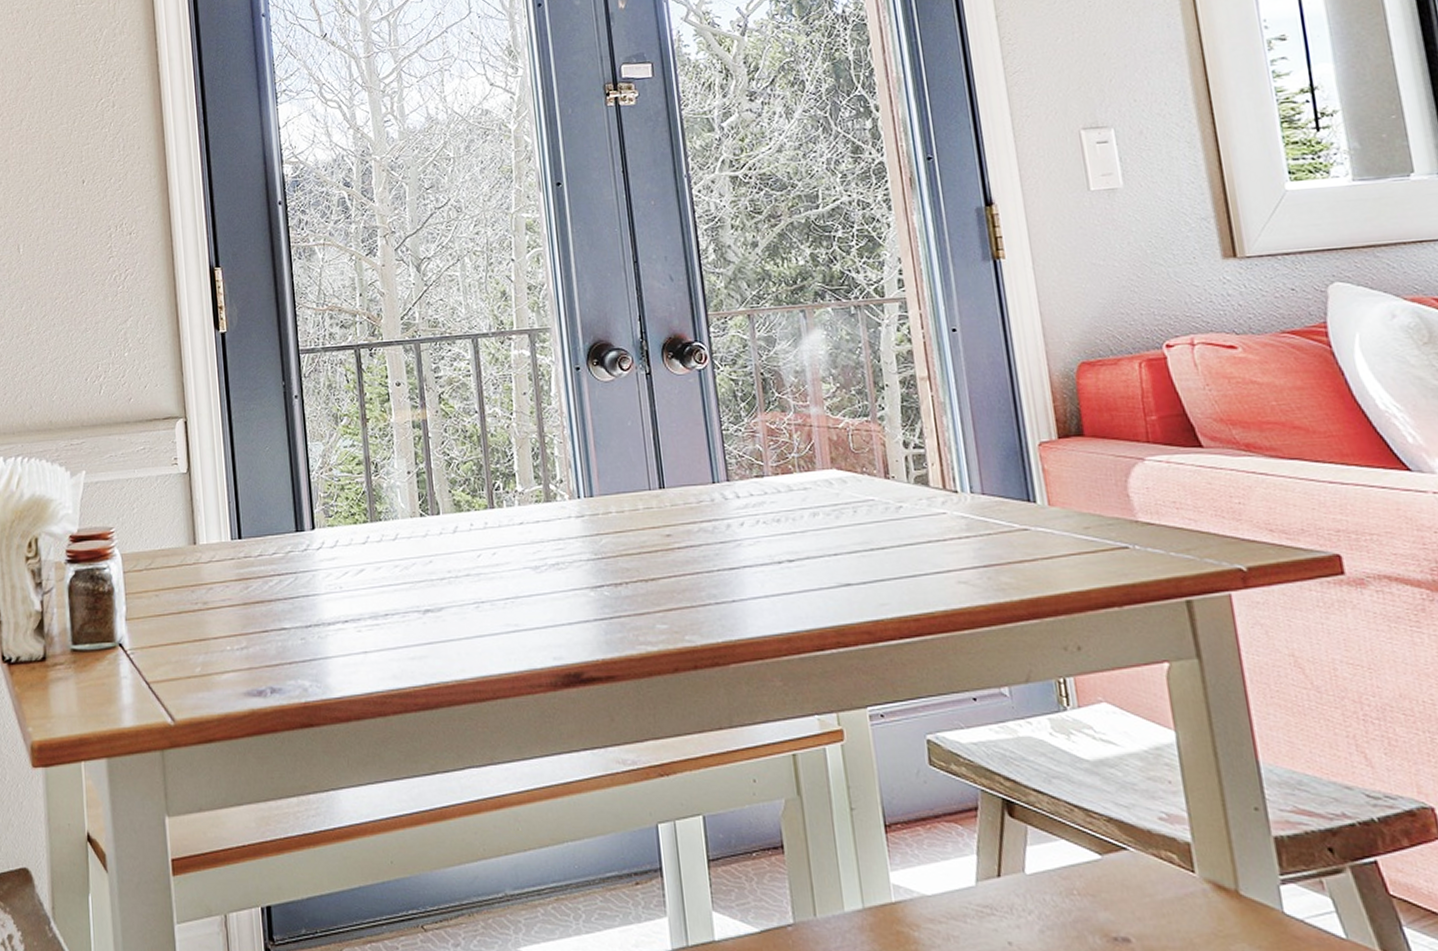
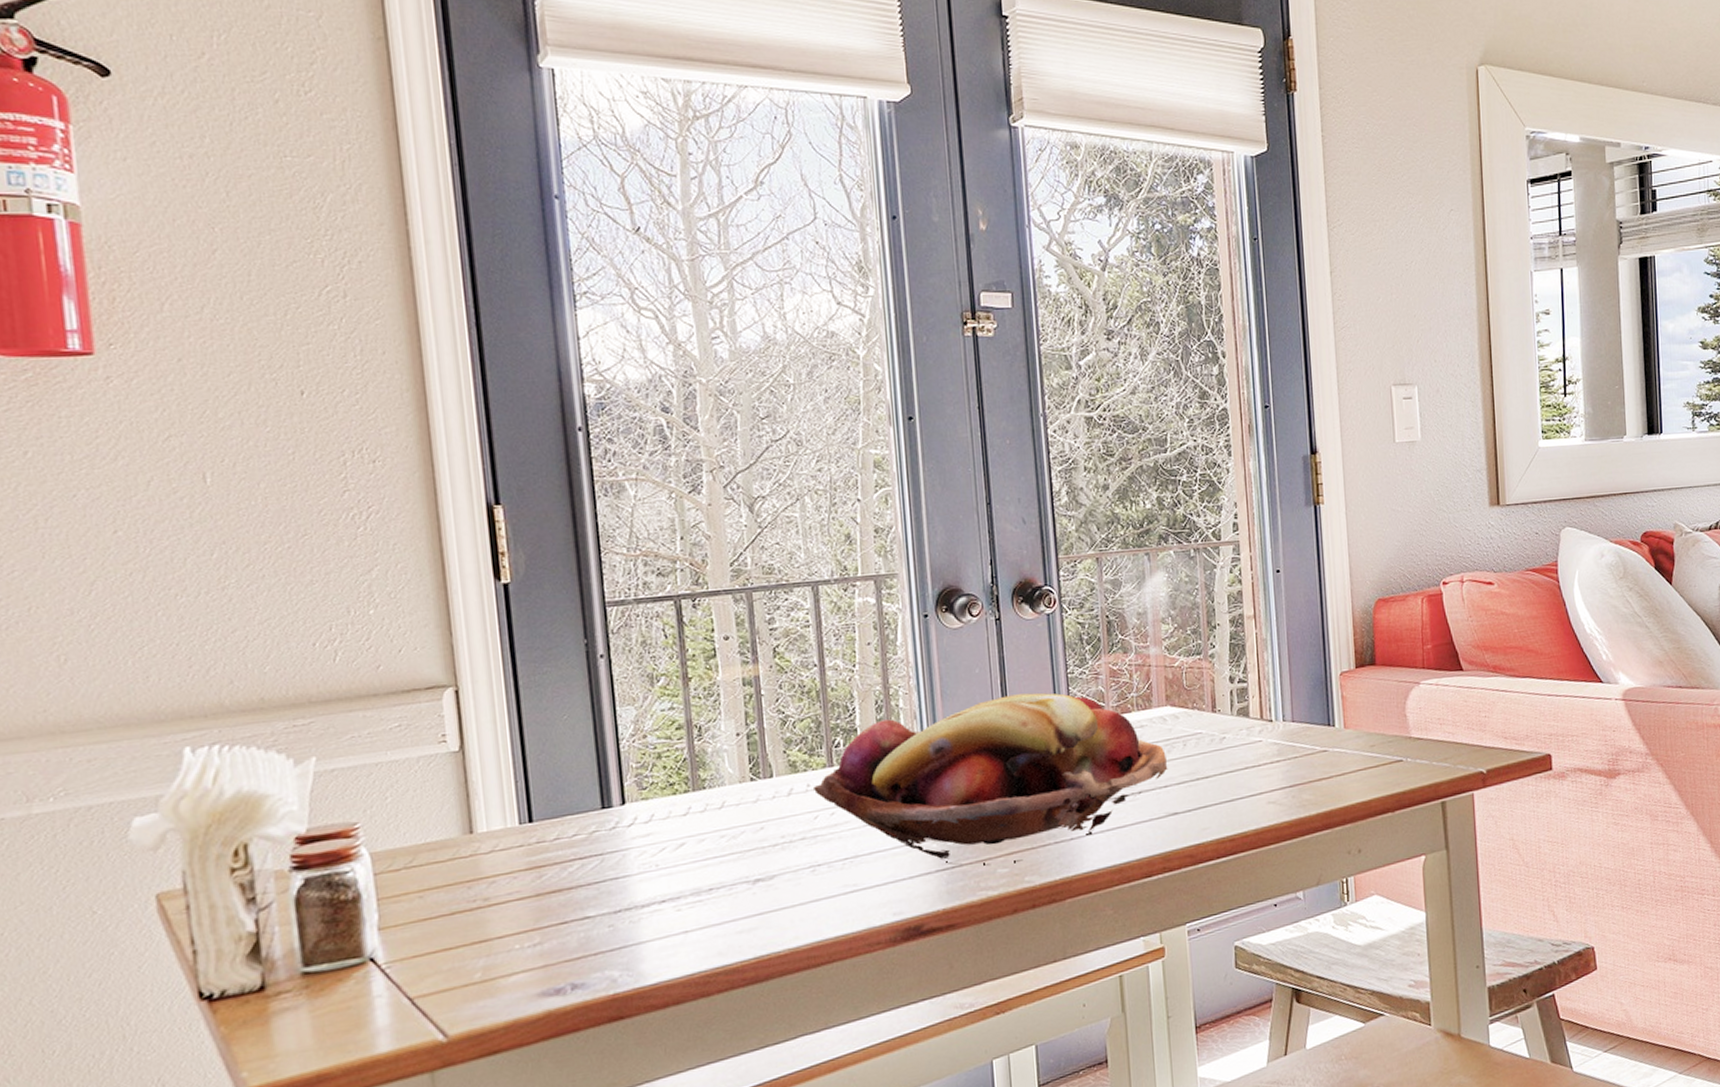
fruit basket: none [476,448,837,620] -> present [814,693,1168,866]

